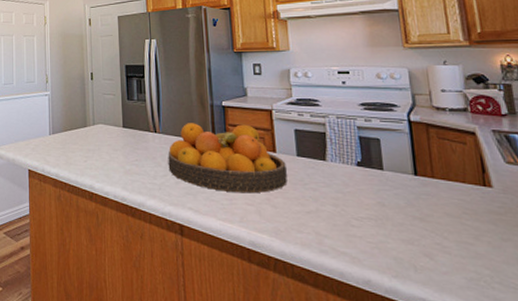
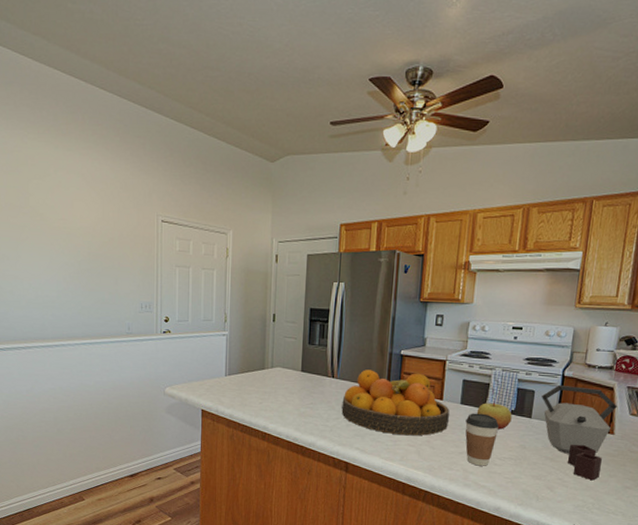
coffee cup: none [306,166,348,228] -> present [465,413,500,466]
apple: none [317,153,360,184] -> present [476,402,512,430]
kettle: none [388,131,489,246] -> present [541,384,617,481]

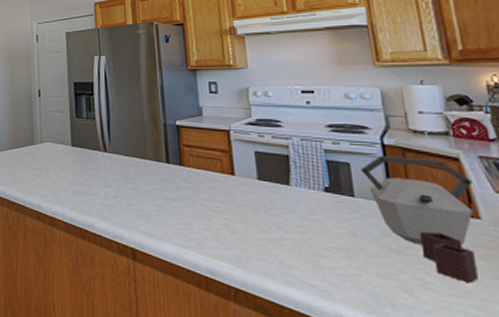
fruit bowl: present [341,369,450,436] -> none [118,142,248,218]
coffee cup: present [465,413,500,466] -> none [268,190,315,258]
apple: present [476,402,512,430] -> none [280,177,329,211]

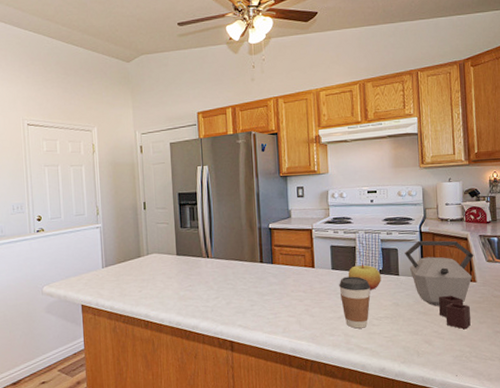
coffee cup: none [268,190,315,258] -> present [339,276,371,329]
apple: none [280,177,329,211] -> present [348,264,381,290]

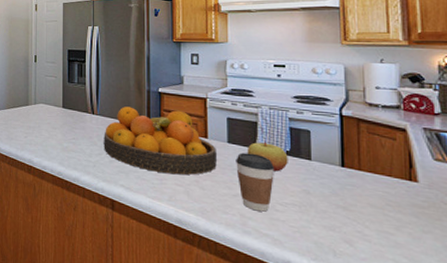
fruit bowl: none [219,244,324,307] -> present [104,106,218,175]
kettle: present [404,240,474,330] -> none [318,124,415,237]

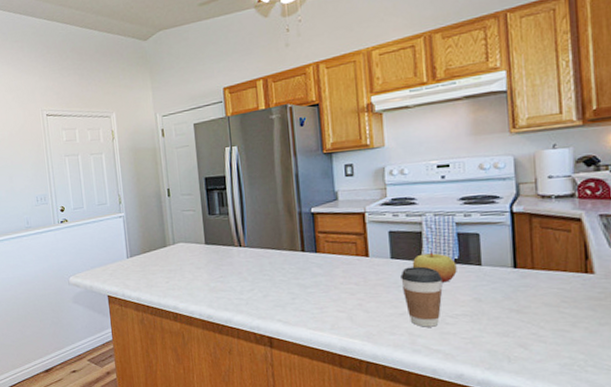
fruit bowl: present [104,106,218,175] -> none [254,230,381,301]

